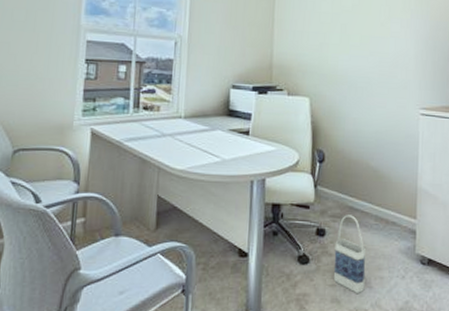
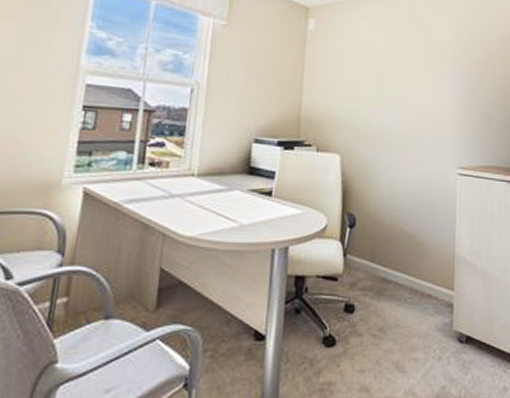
bag: present [333,215,366,293] -> none [362,287,399,379]

